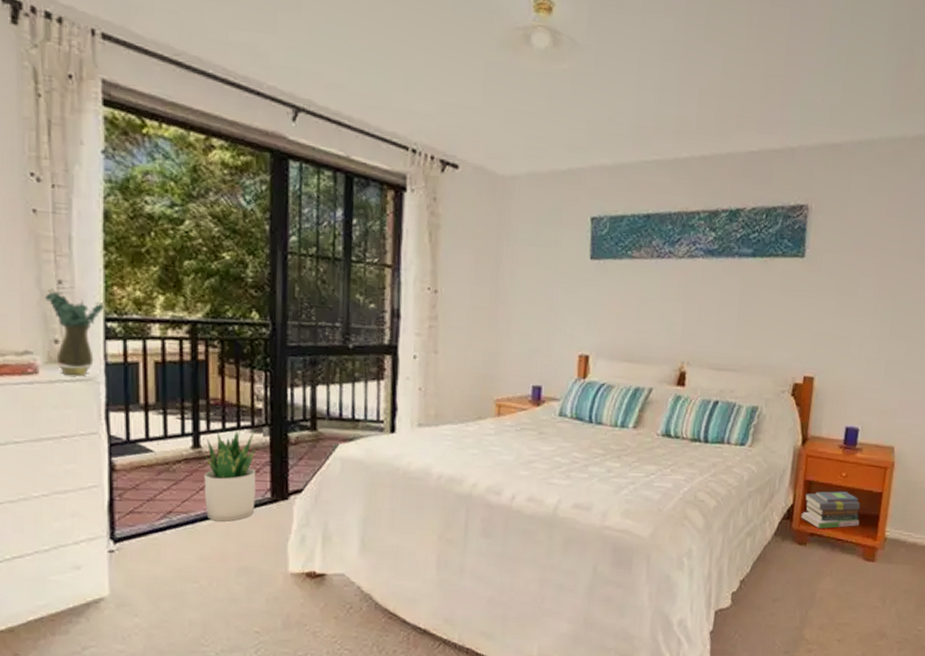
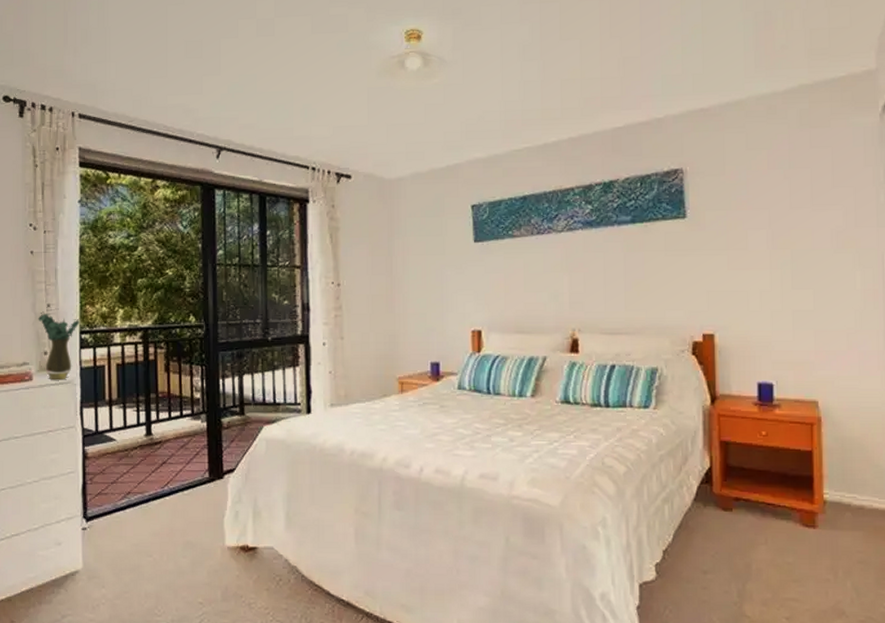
planter: present [203,429,256,522] -> none [154,417,196,500]
books: present [801,491,861,529] -> none [721,451,791,493]

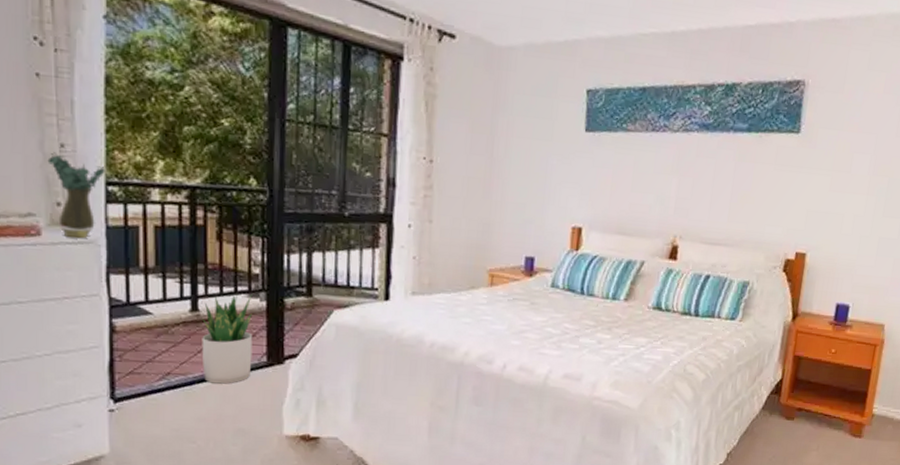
planter: none [154,417,196,500] -> present [201,294,253,384]

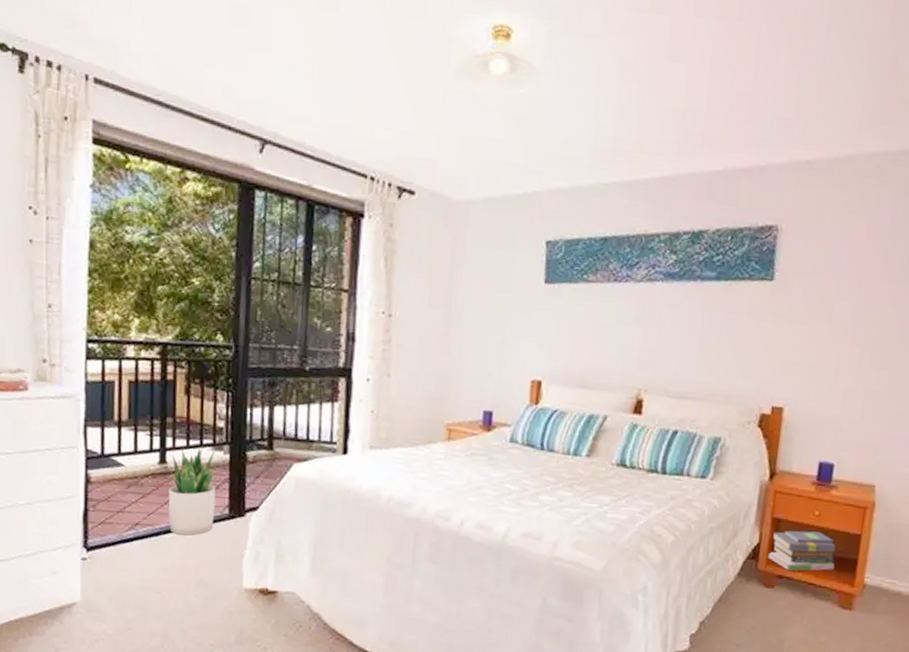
vase: present [47,152,107,239] -> none [36,312,88,394]
books: none [789,367,849,404] -> present [768,530,836,571]

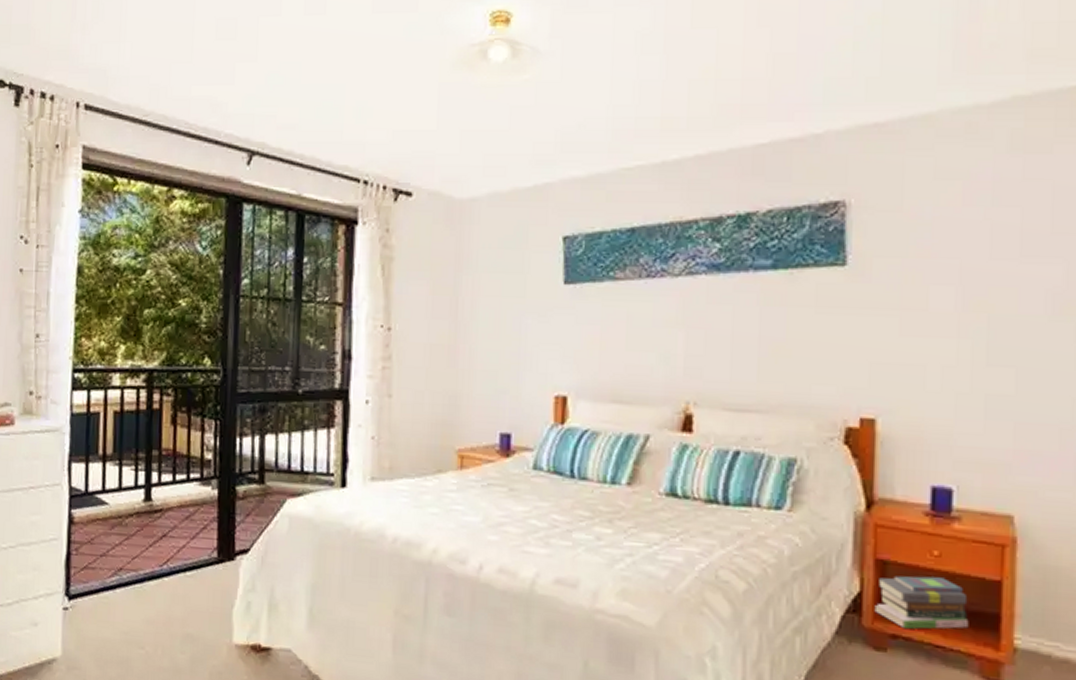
planter: present [168,447,217,536] -> none [153,482,205,582]

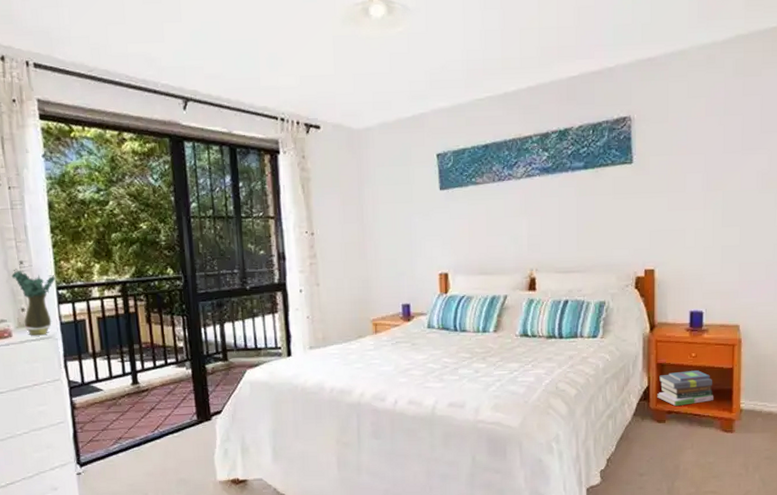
vase: none [24,343,74,427] -> present [11,269,56,336]

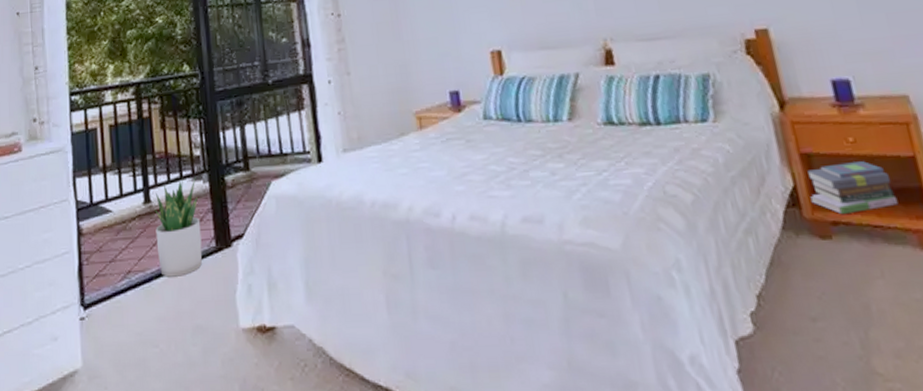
vase: present [11,269,56,336] -> none [26,75,70,150]
planter: none [141,364,186,443] -> present [153,177,203,277]

